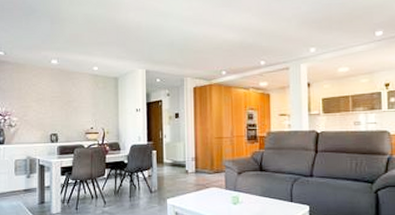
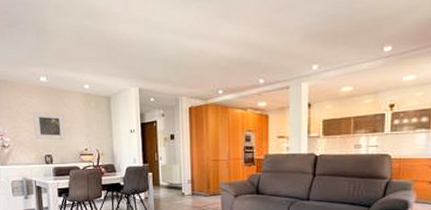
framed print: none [42,92,73,119] -> present [33,111,66,140]

